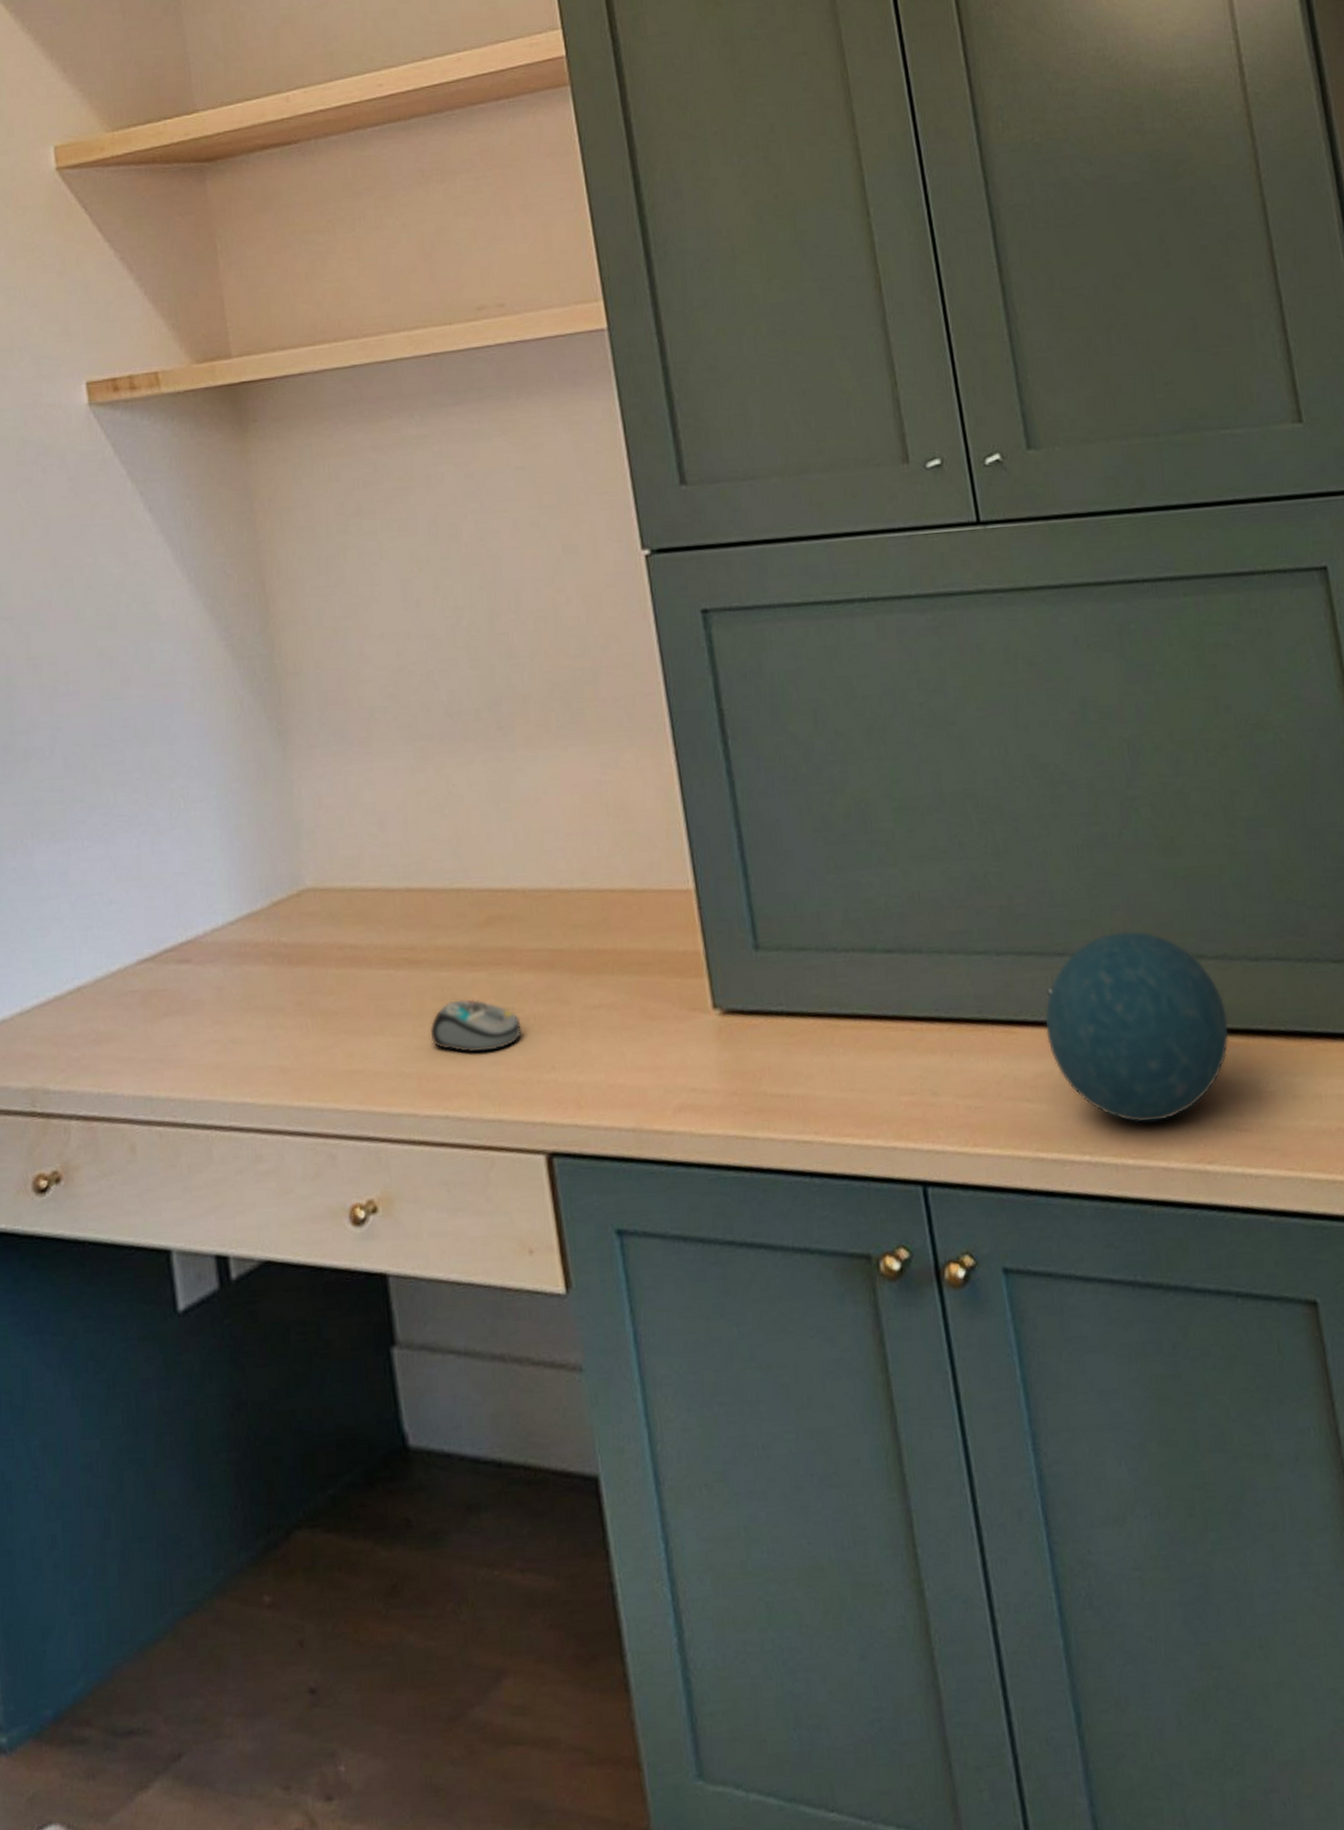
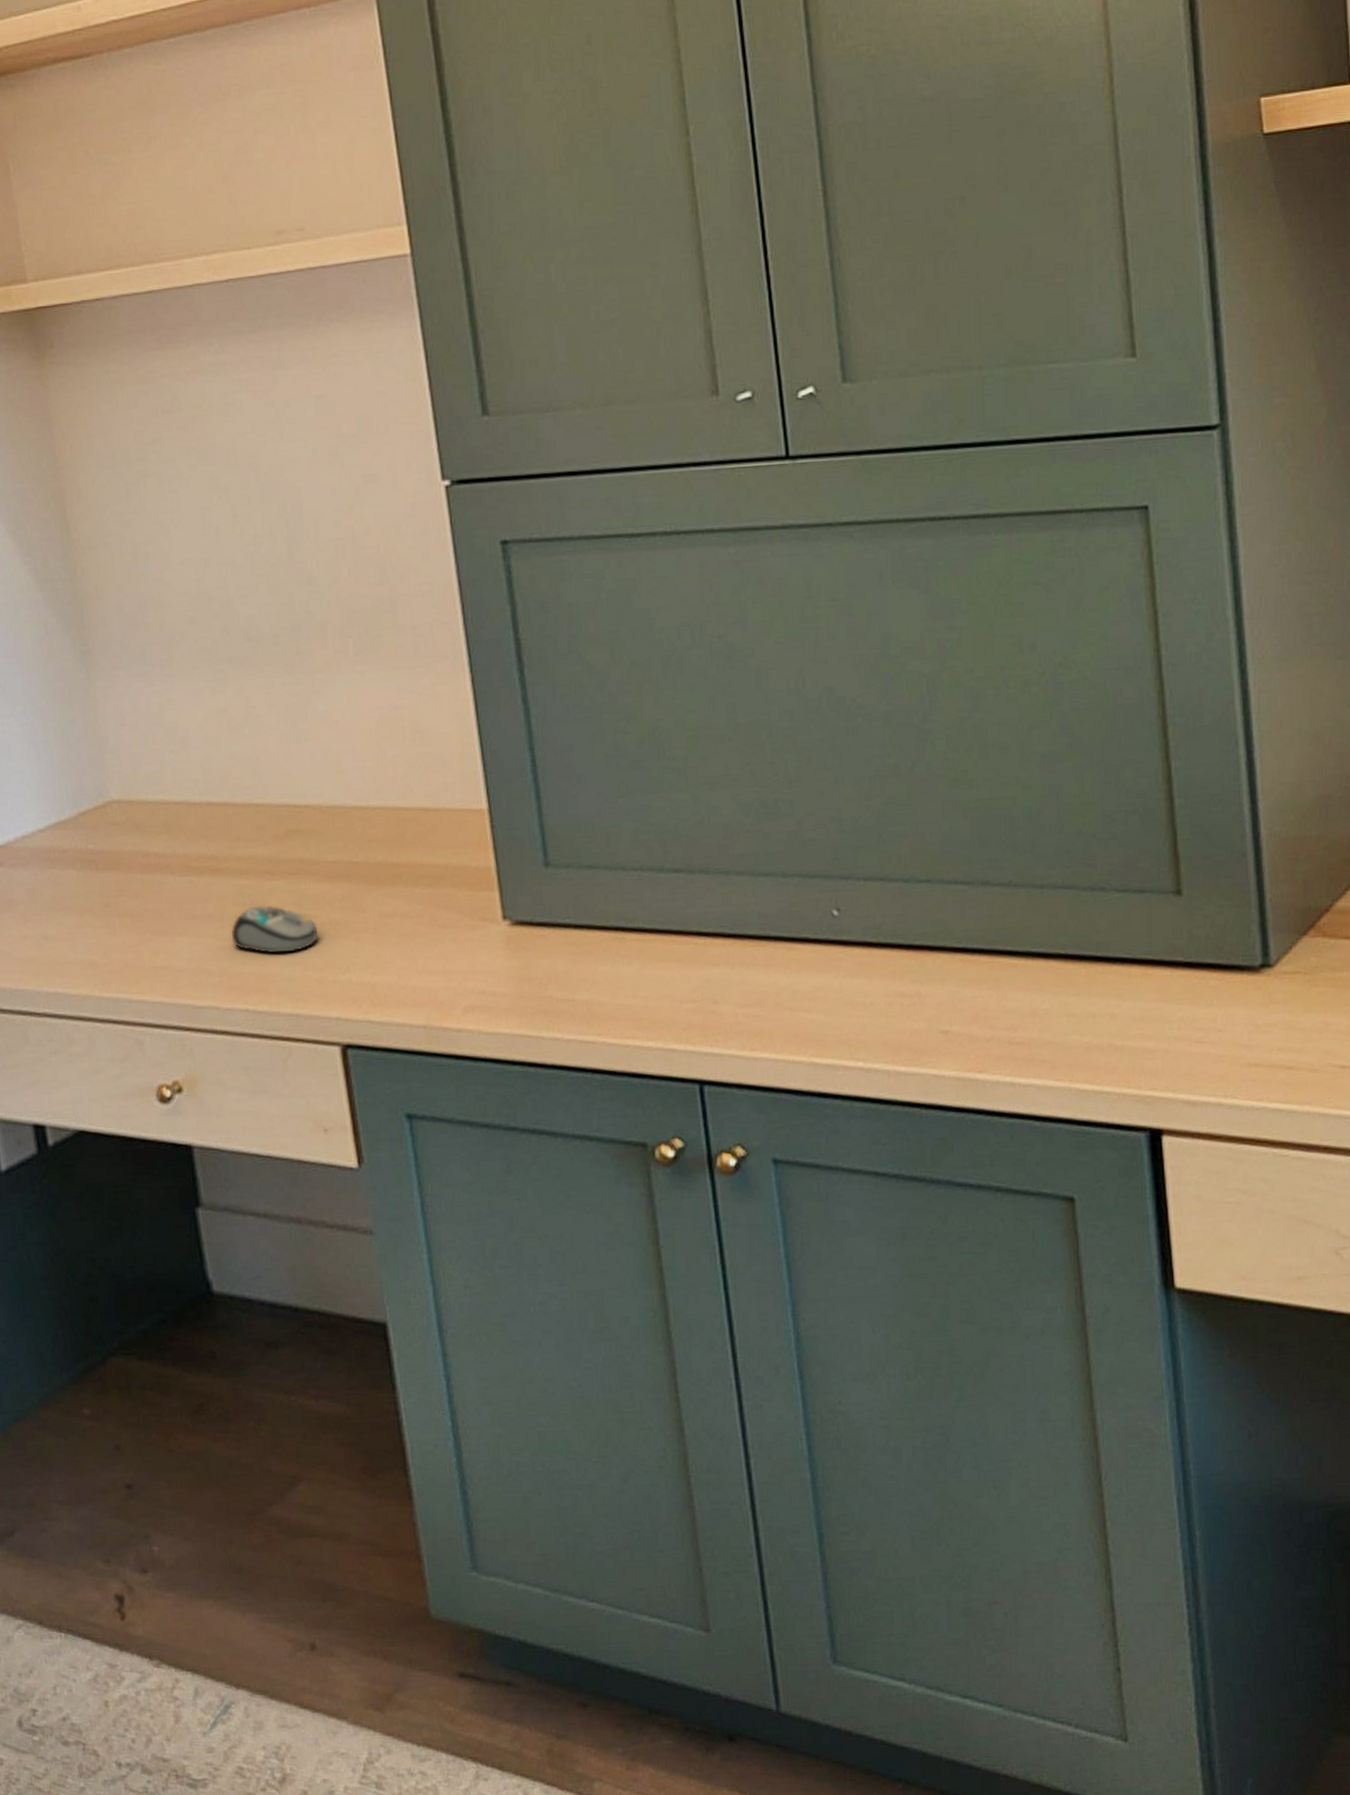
decorative orb: present [1044,931,1230,1123] -> none [827,858,1008,1034]

